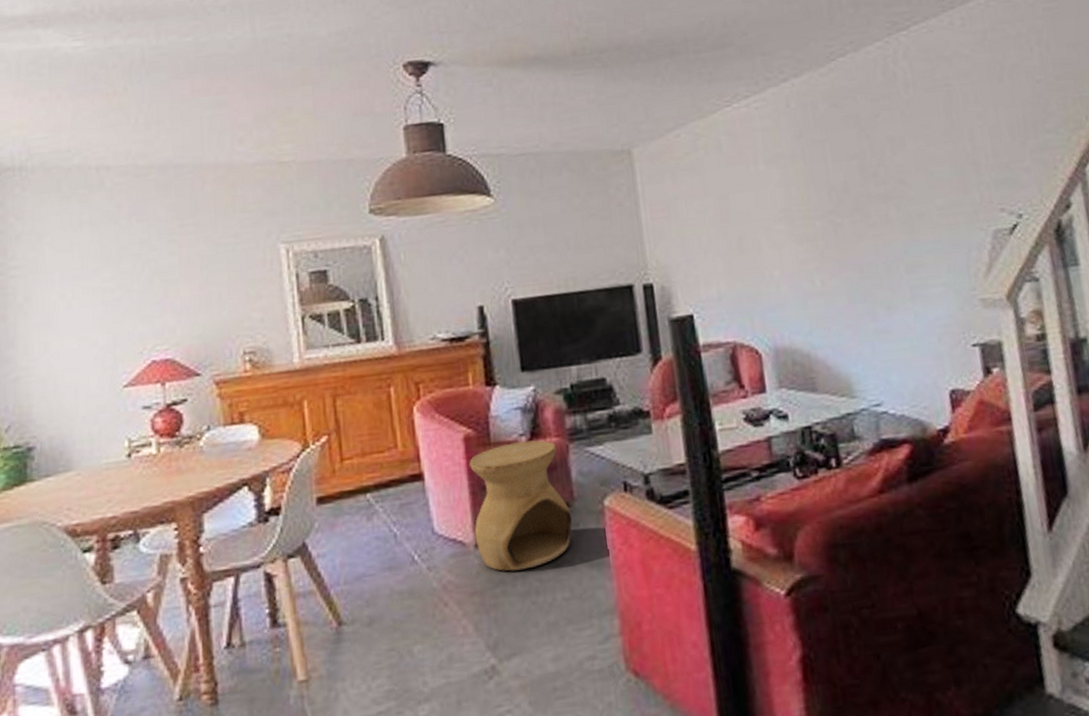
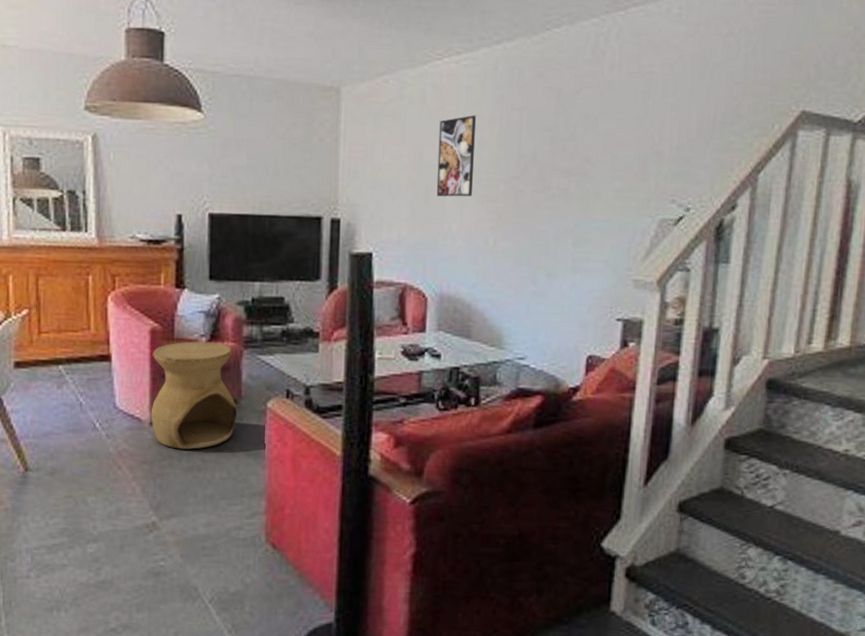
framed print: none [740,155,788,244] -> present [436,115,477,197]

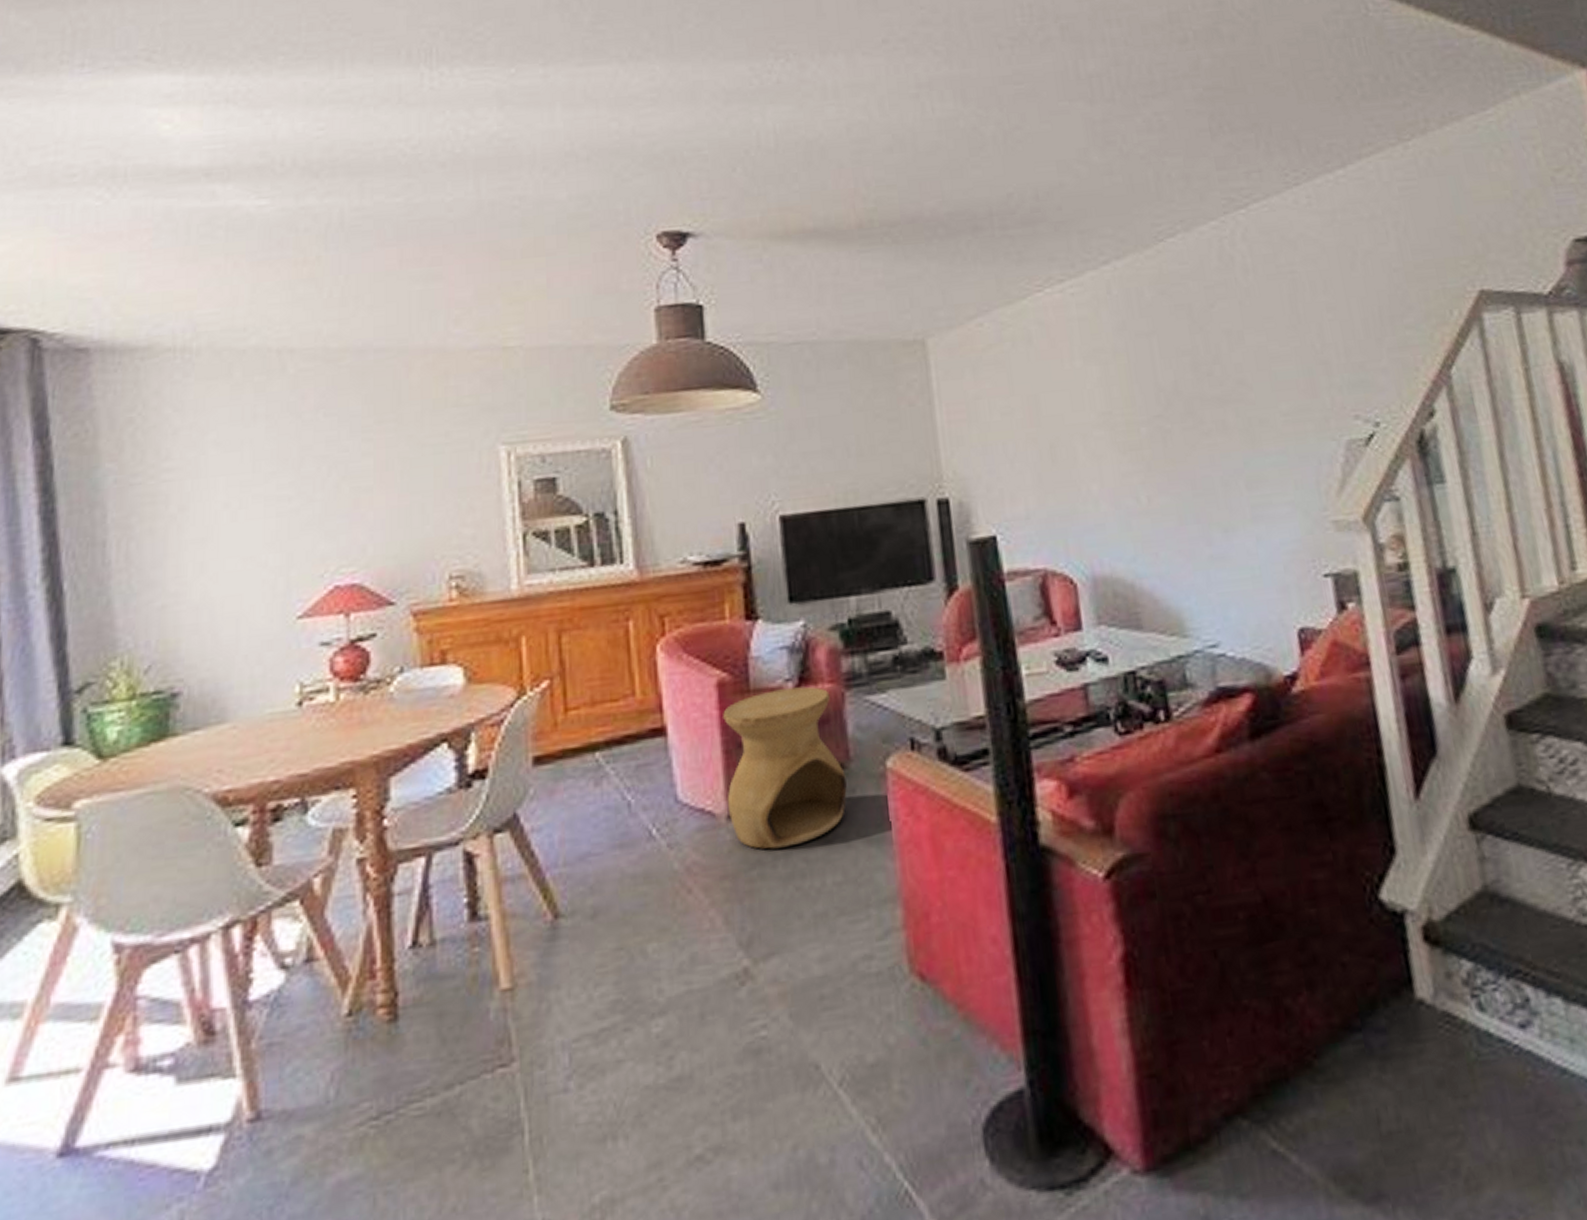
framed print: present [436,115,477,197] -> none [1053,348,1109,453]

